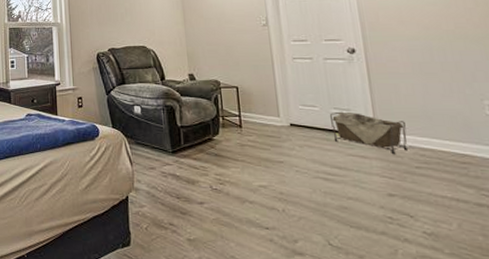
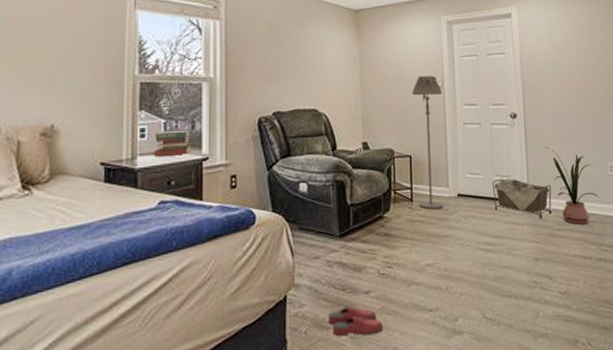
books: none [20,62,47,81] -> present [153,129,191,156]
slippers: none [165,212,218,241] -> present [328,305,383,337]
floor lamp: none [235,15,275,137] -> present [412,76,443,210]
house plant: none [394,82,474,165] -> present [545,147,599,225]

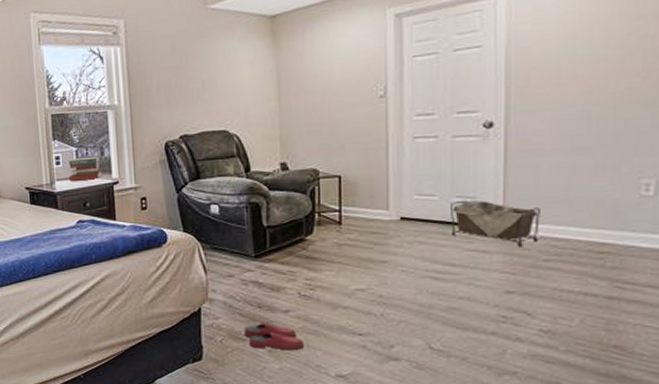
floor lamp: present [412,76,443,210] -> none [343,83,384,234]
house plant: present [545,147,599,225] -> none [535,161,620,256]

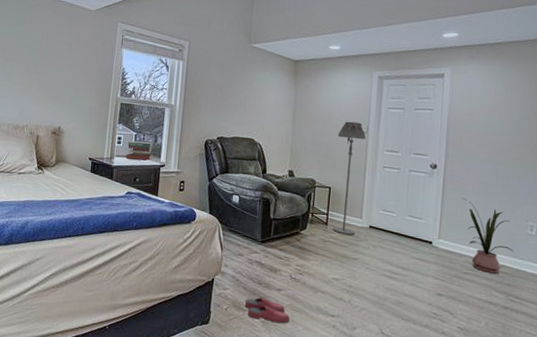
floor lamp: none [343,83,384,234] -> present [332,121,366,236]
laundry basket: present [451,200,540,248] -> none [403,219,464,261]
house plant: none [535,161,620,256] -> present [462,198,514,274]

